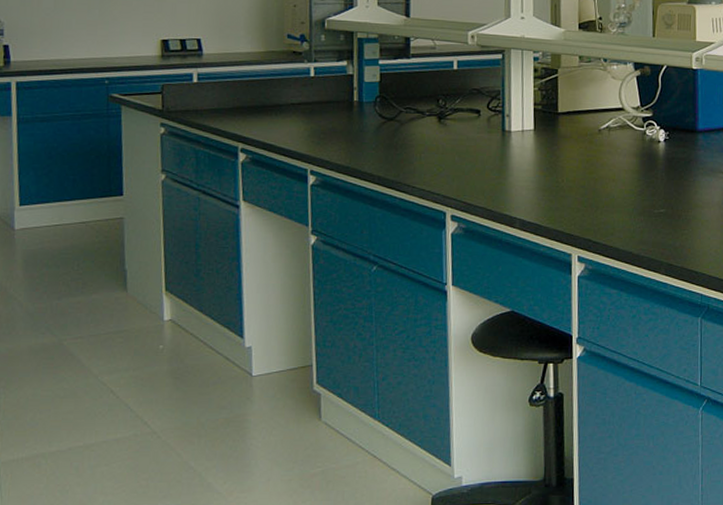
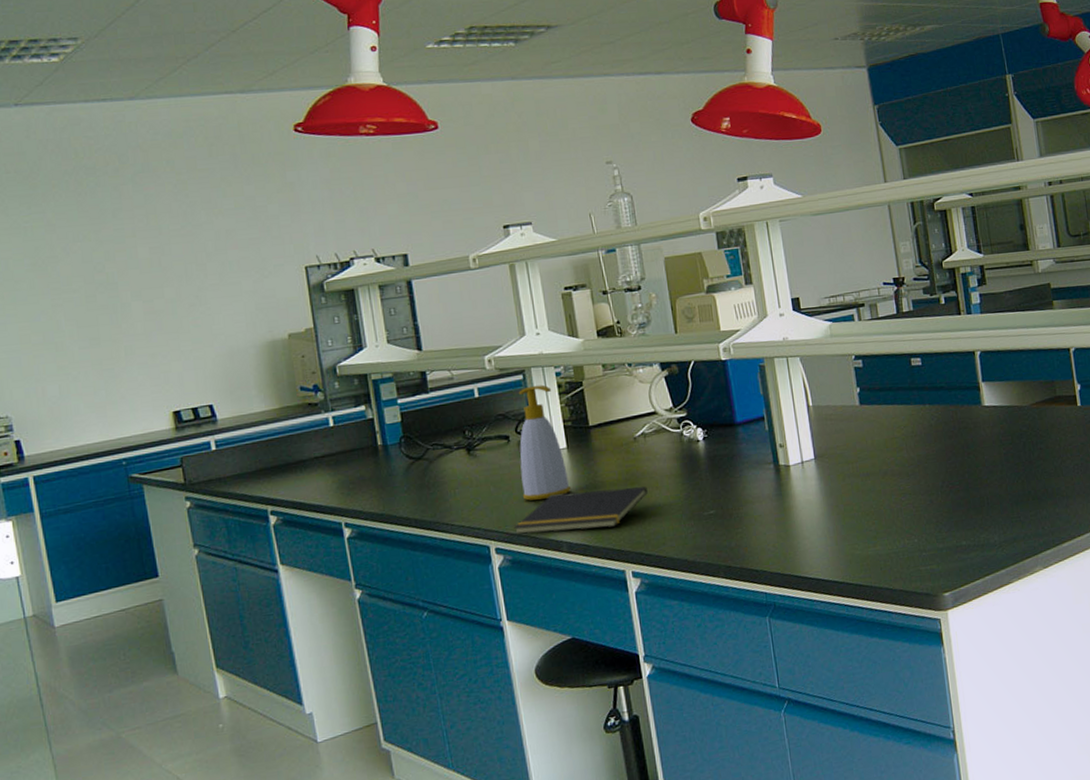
notepad: none [471,173,604,211] -> present [513,486,648,535]
soap bottle: none [484,66,532,176] -> present [518,384,572,501]

